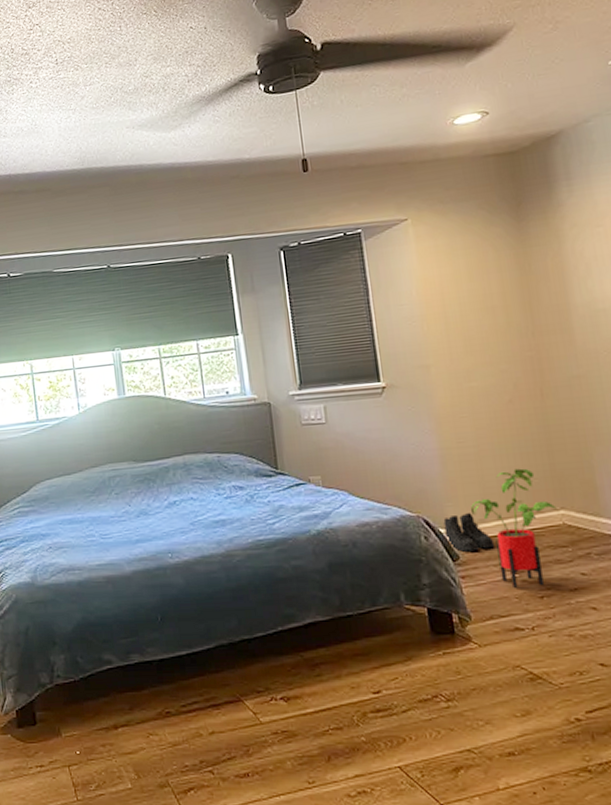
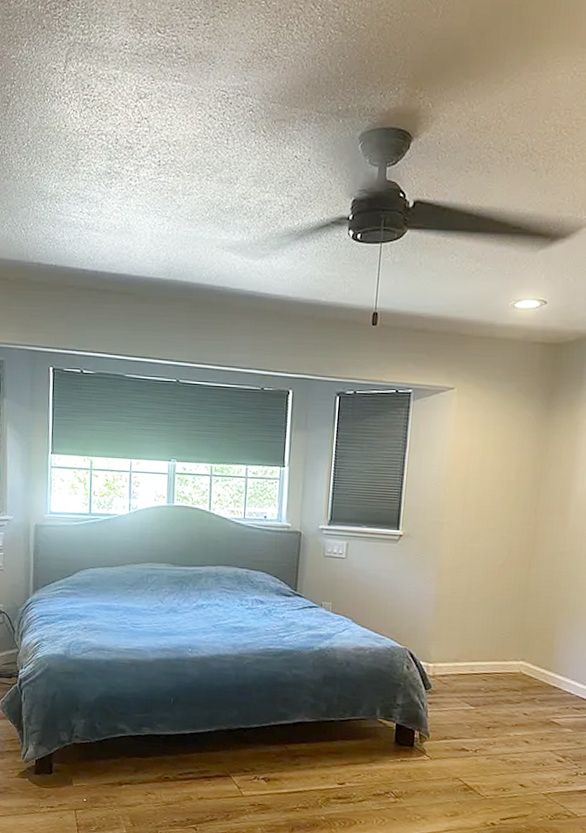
boots: present [443,513,495,552] -> none [423,652,462,684]
house plant: present [470,468,557,588] -> none [448,622,518,718]

